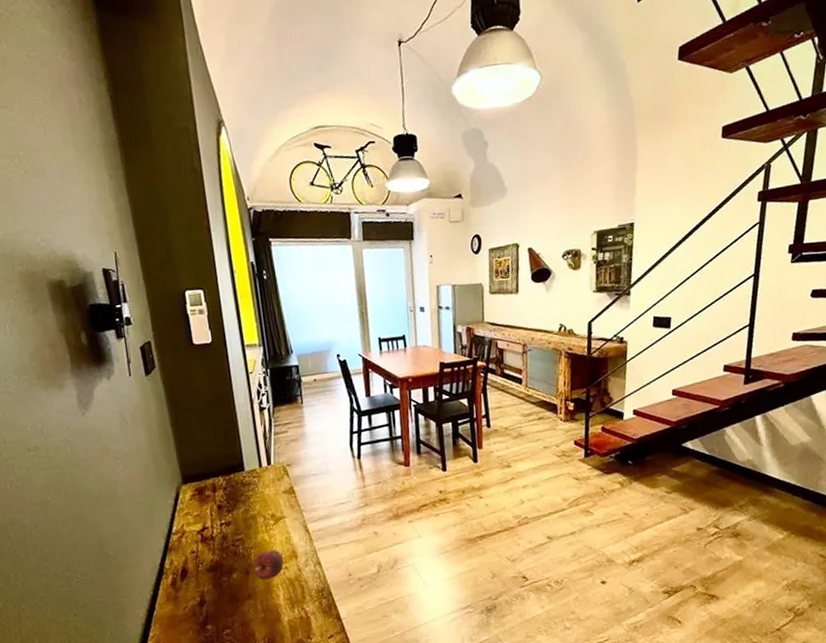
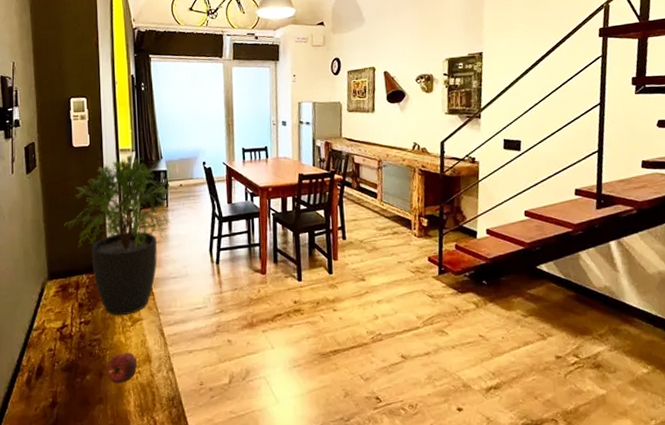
potted plant: none [193,349,310,516] -> present [64,154,174,316]

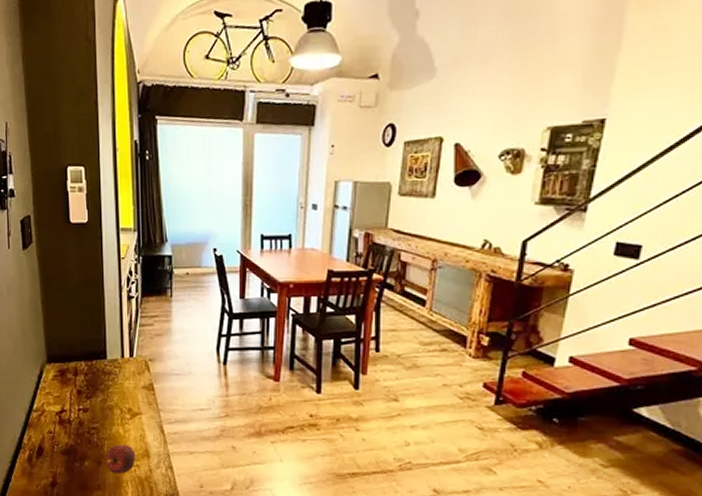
potted plant: present [64,154,174,316] -> none [62,234,179,408]

